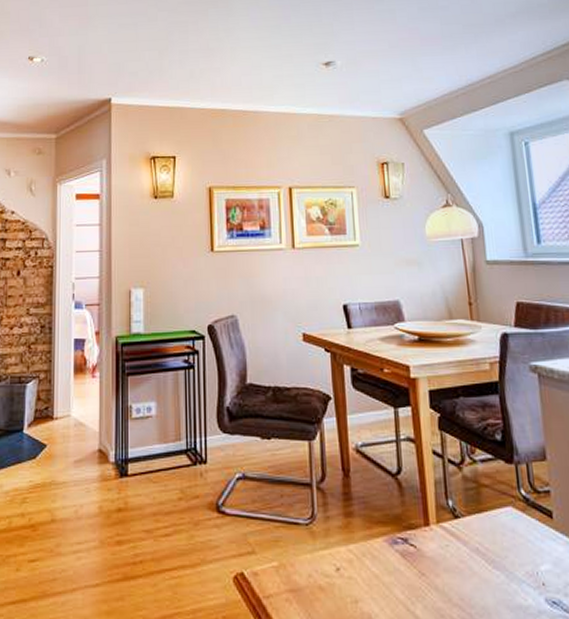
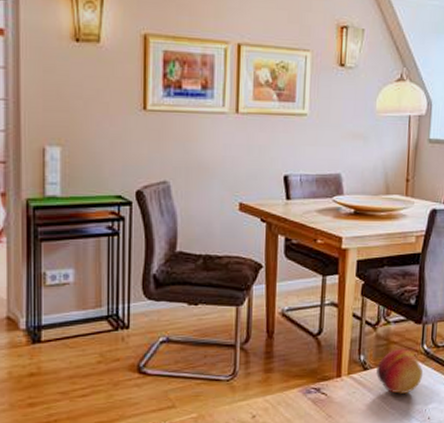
fruit: none [468,492,527,552] -> present [375,348,424,395]

